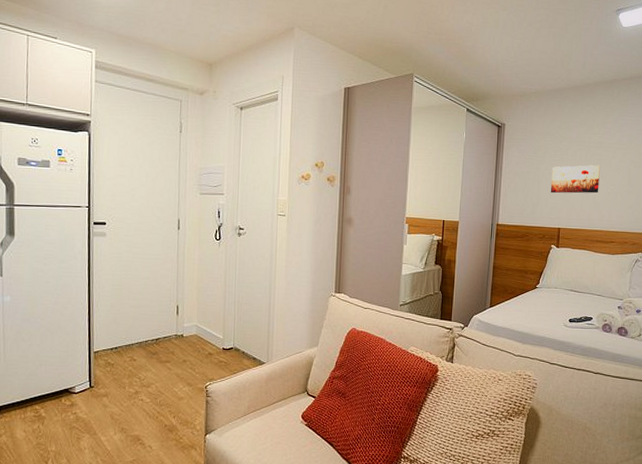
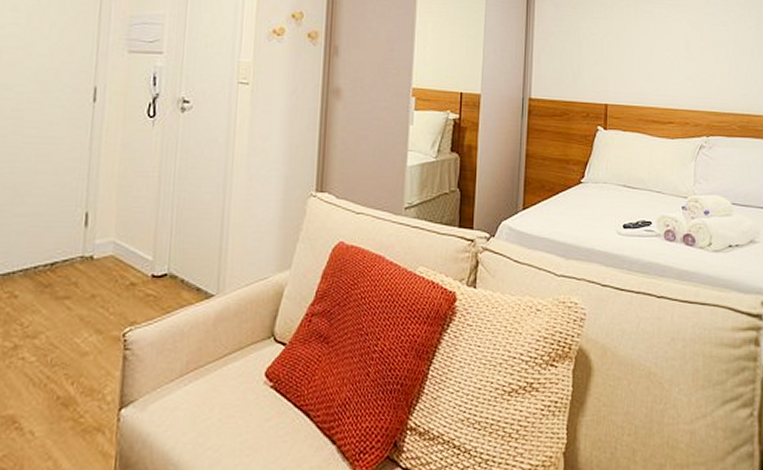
wall art: present [550,165,601,194] -> none [593,24,653,61]

